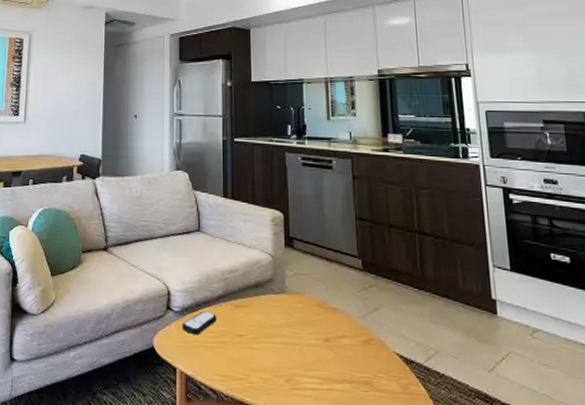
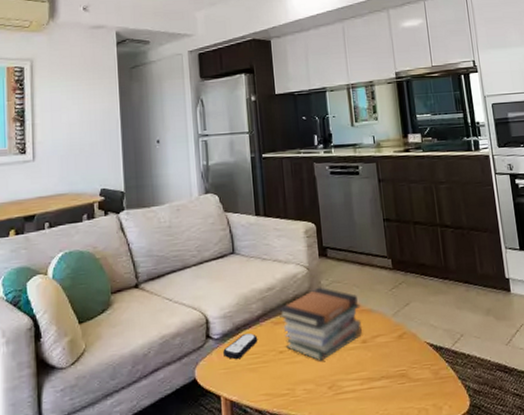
book stack: none [240,277,325,352] -> present [279,287,362,361]

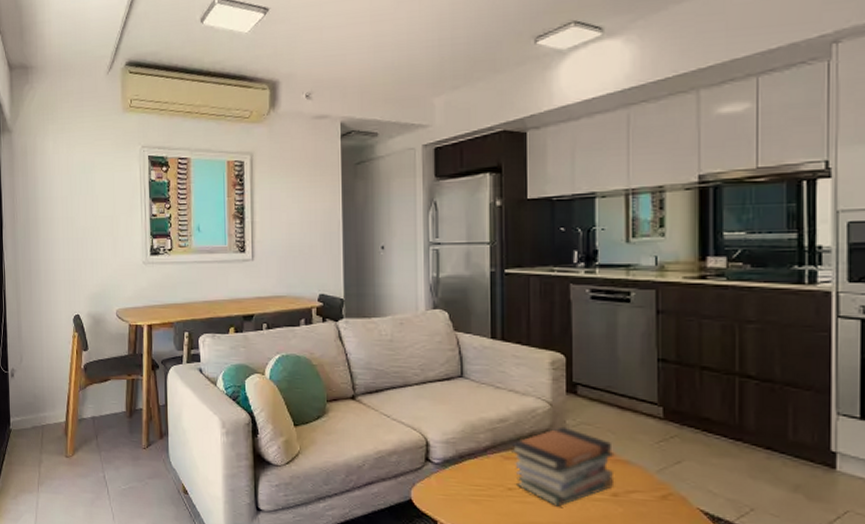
remote control: present [223,333,258,360] -> none [443,462,484,489]

